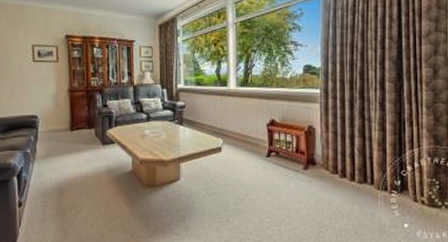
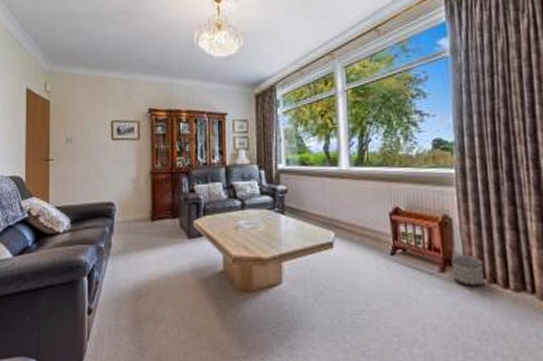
planter: none [313,156,336,180] -> present [451,254,484,286]

